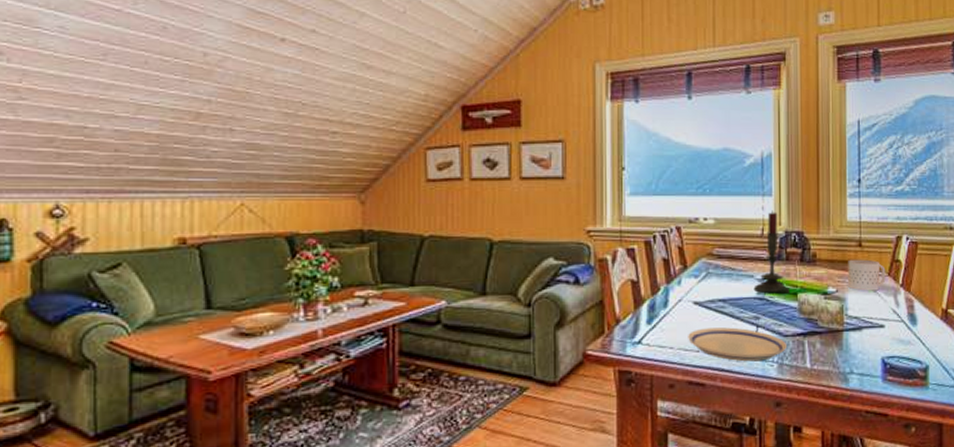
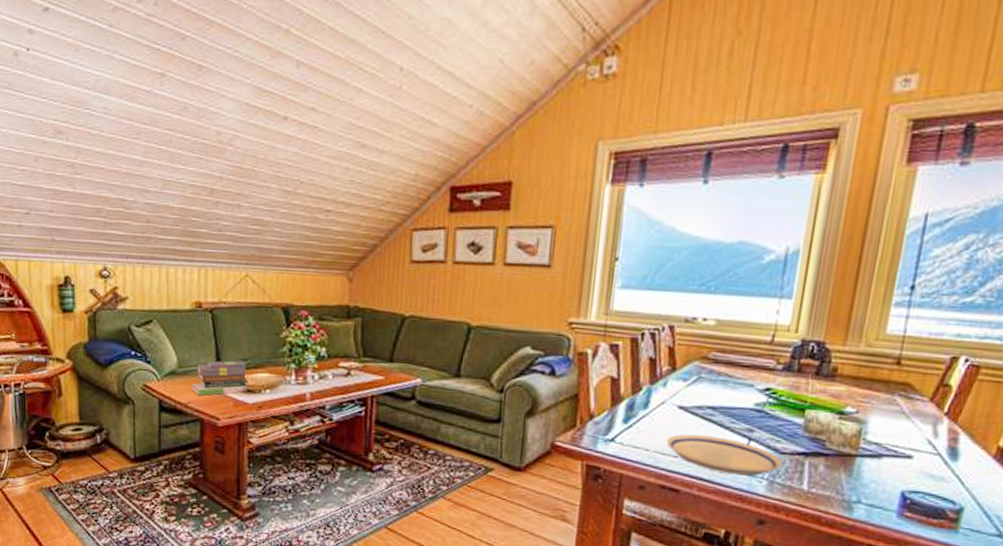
books: none [175,301,247,348] -> present [192,360,249,396]
candle: present [754,210,790,295] -> none [751,315,797,410]
mug: present [848,259,886,291] -> none [873,378,928,417]

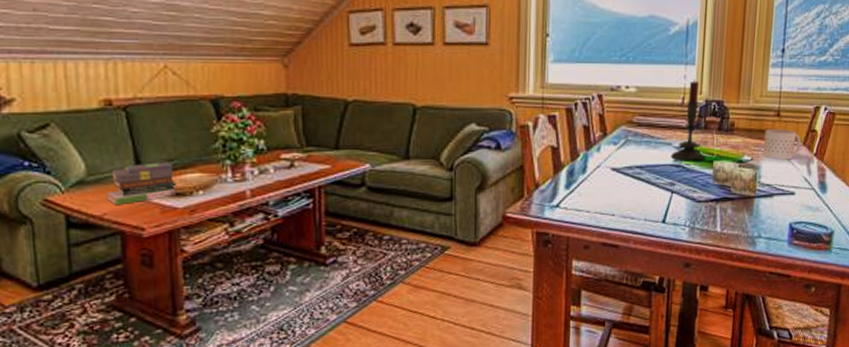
plate: present [666,434,783,476] -> none [604,193,700,226]
candle: none [751,315,797,410] -> present [671,79,706,163]
mug: none [873,378,928,417] -> present [763,129,801,160]

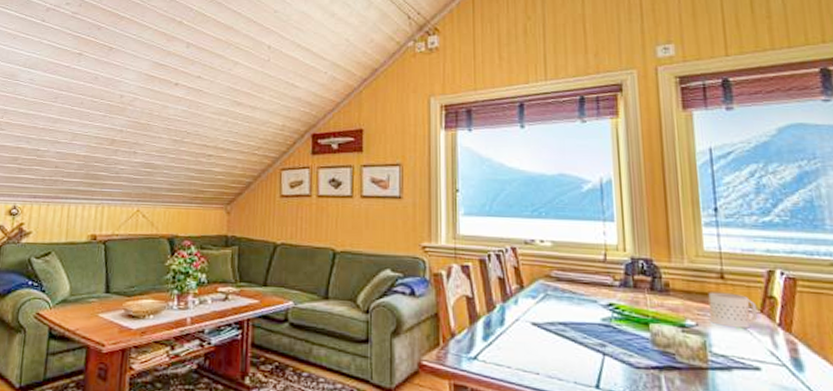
books: present [107,161,177,206] -> none [81,287,134,323]
candle: present [671,79,706,163] -> none [598,236,640,324]

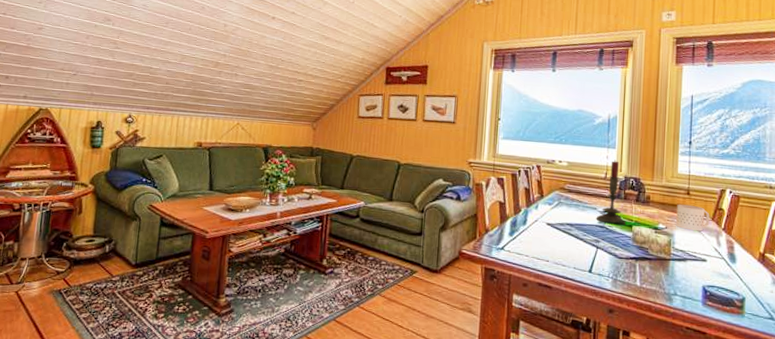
candle: none [598,236,640,324] -> present [596,159,626,226]

